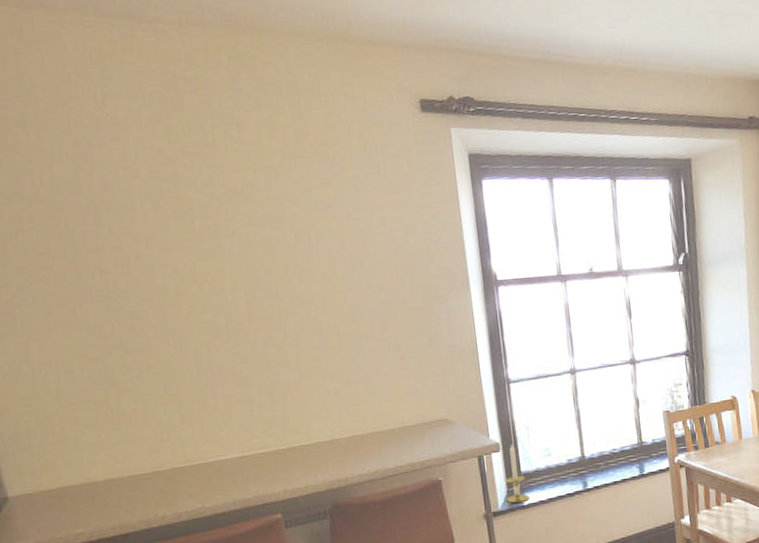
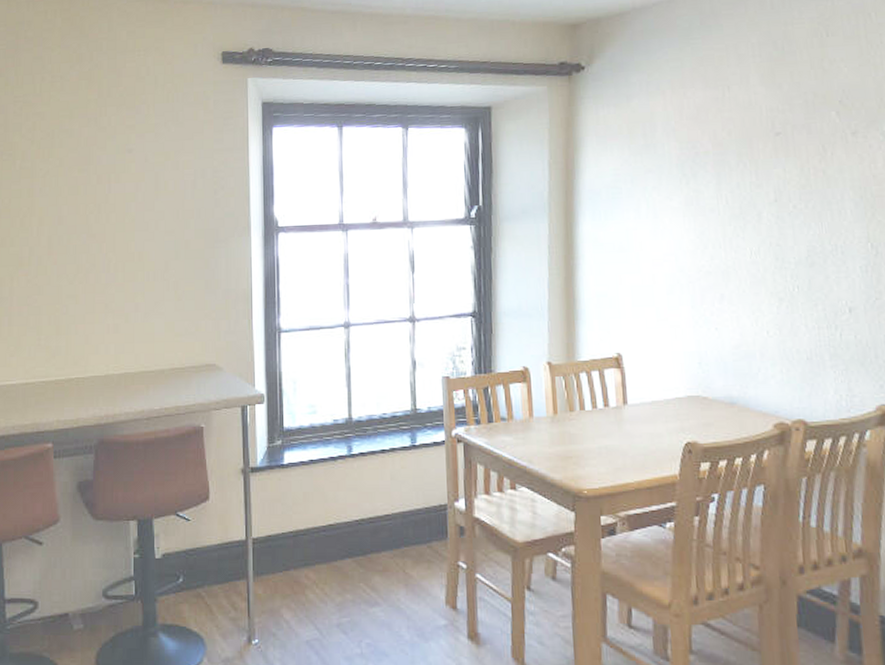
candle: present [505,443,529,503] -> none [266,396,290,460]

